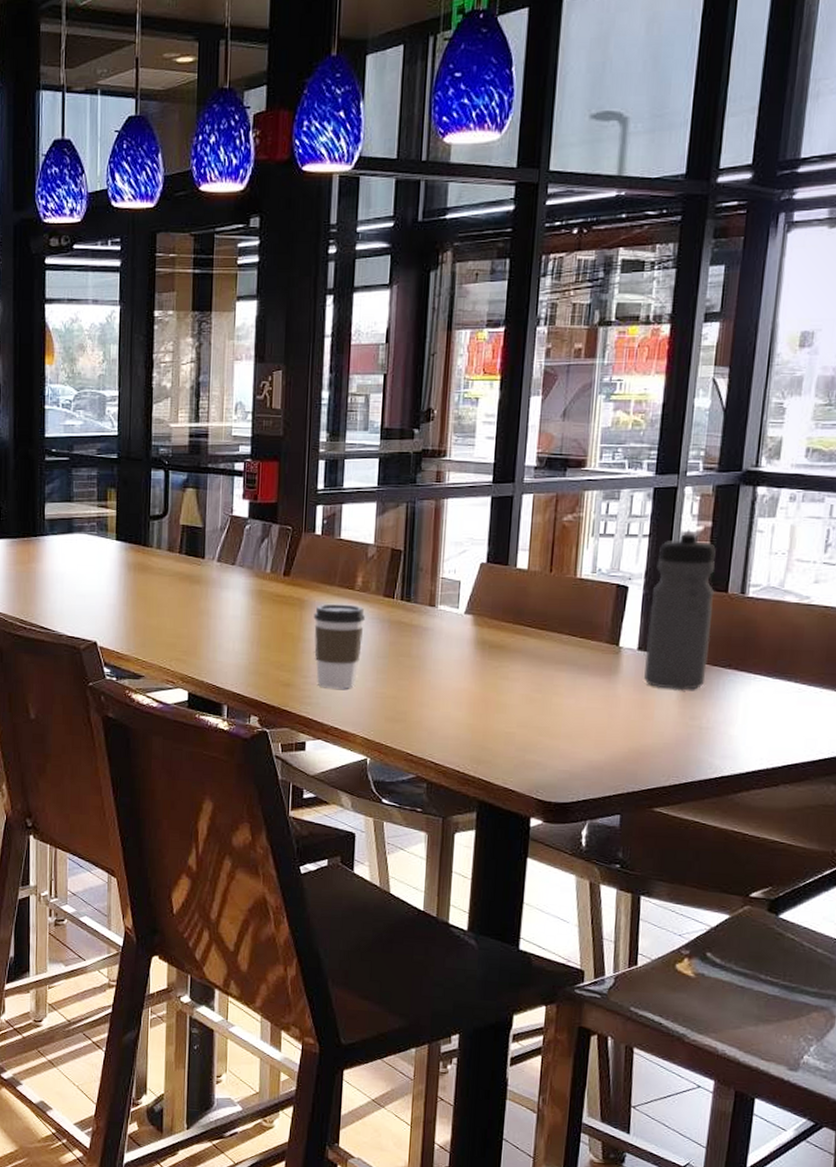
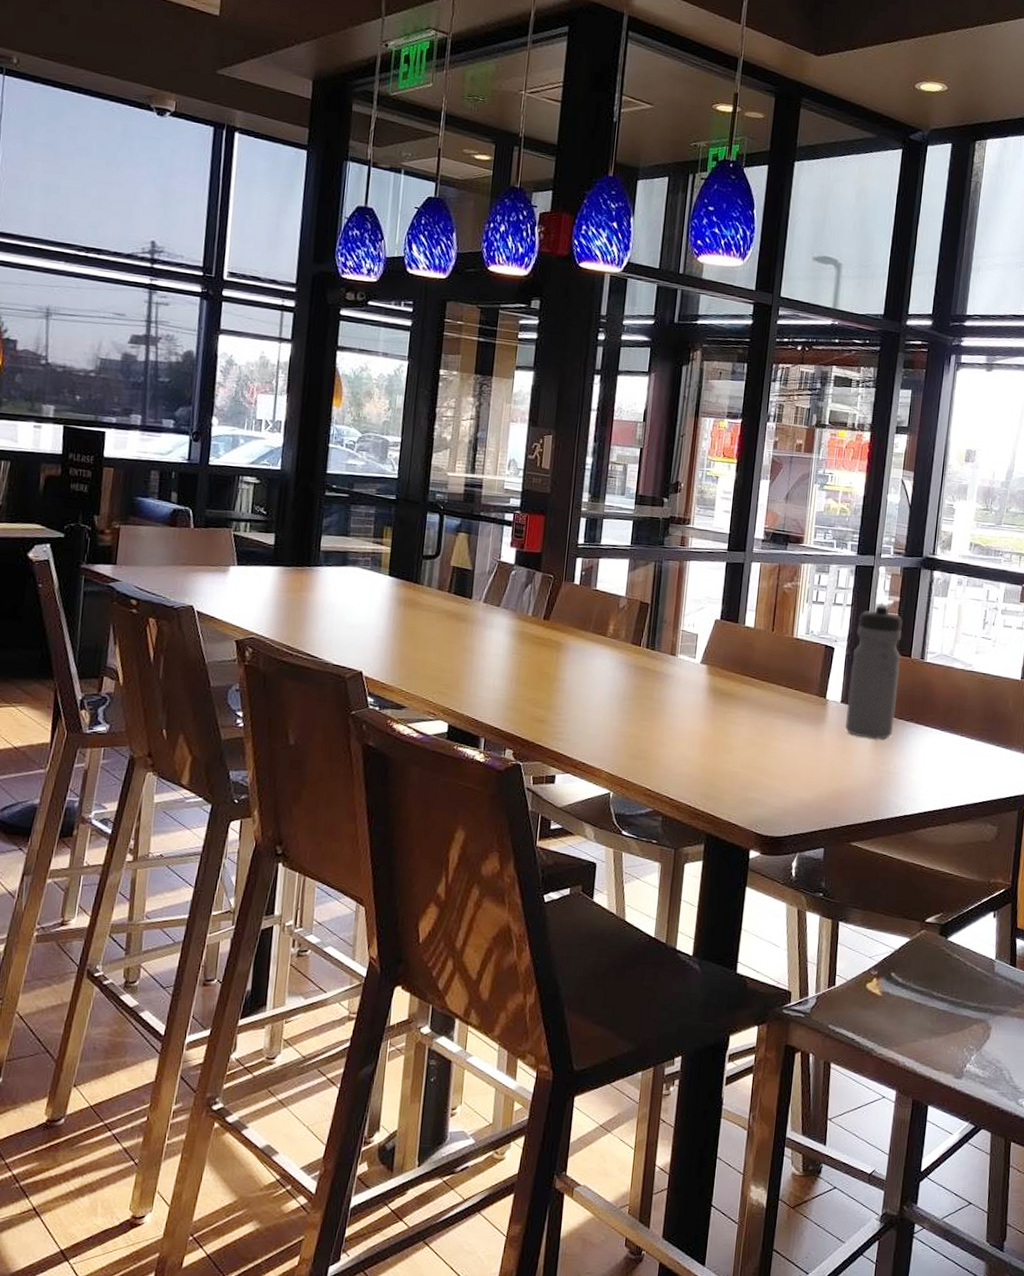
coffee cup: present [313,603,366,689] -> none [568,647,615,727]

